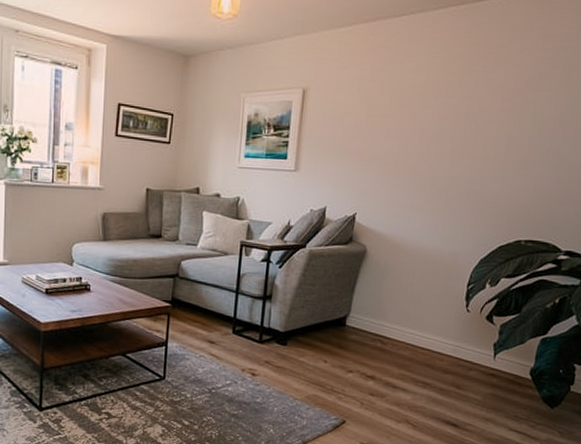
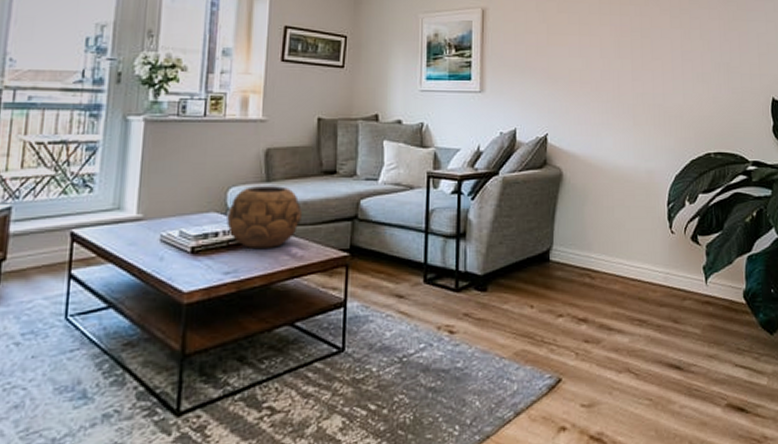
decorative bowl: none [72,244,132,296] -> present [227,186,302,250]

